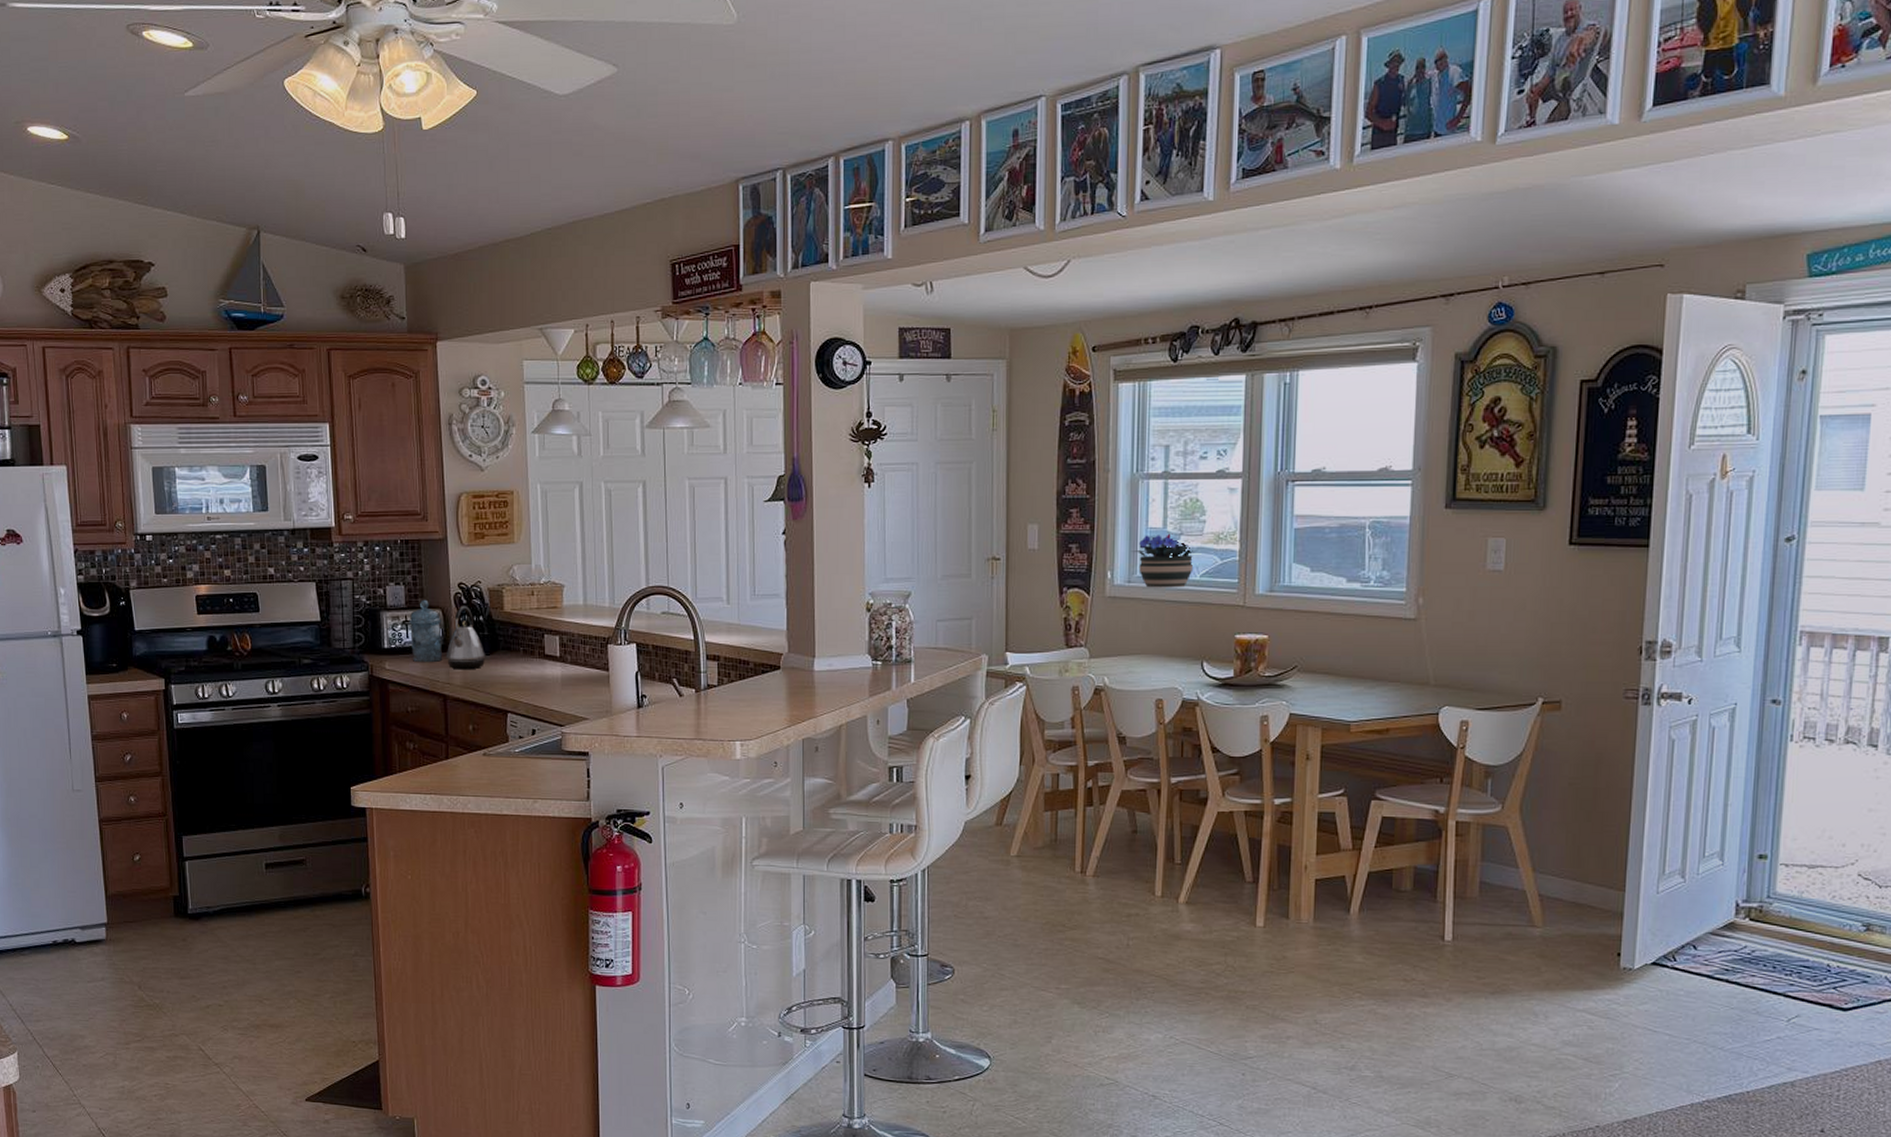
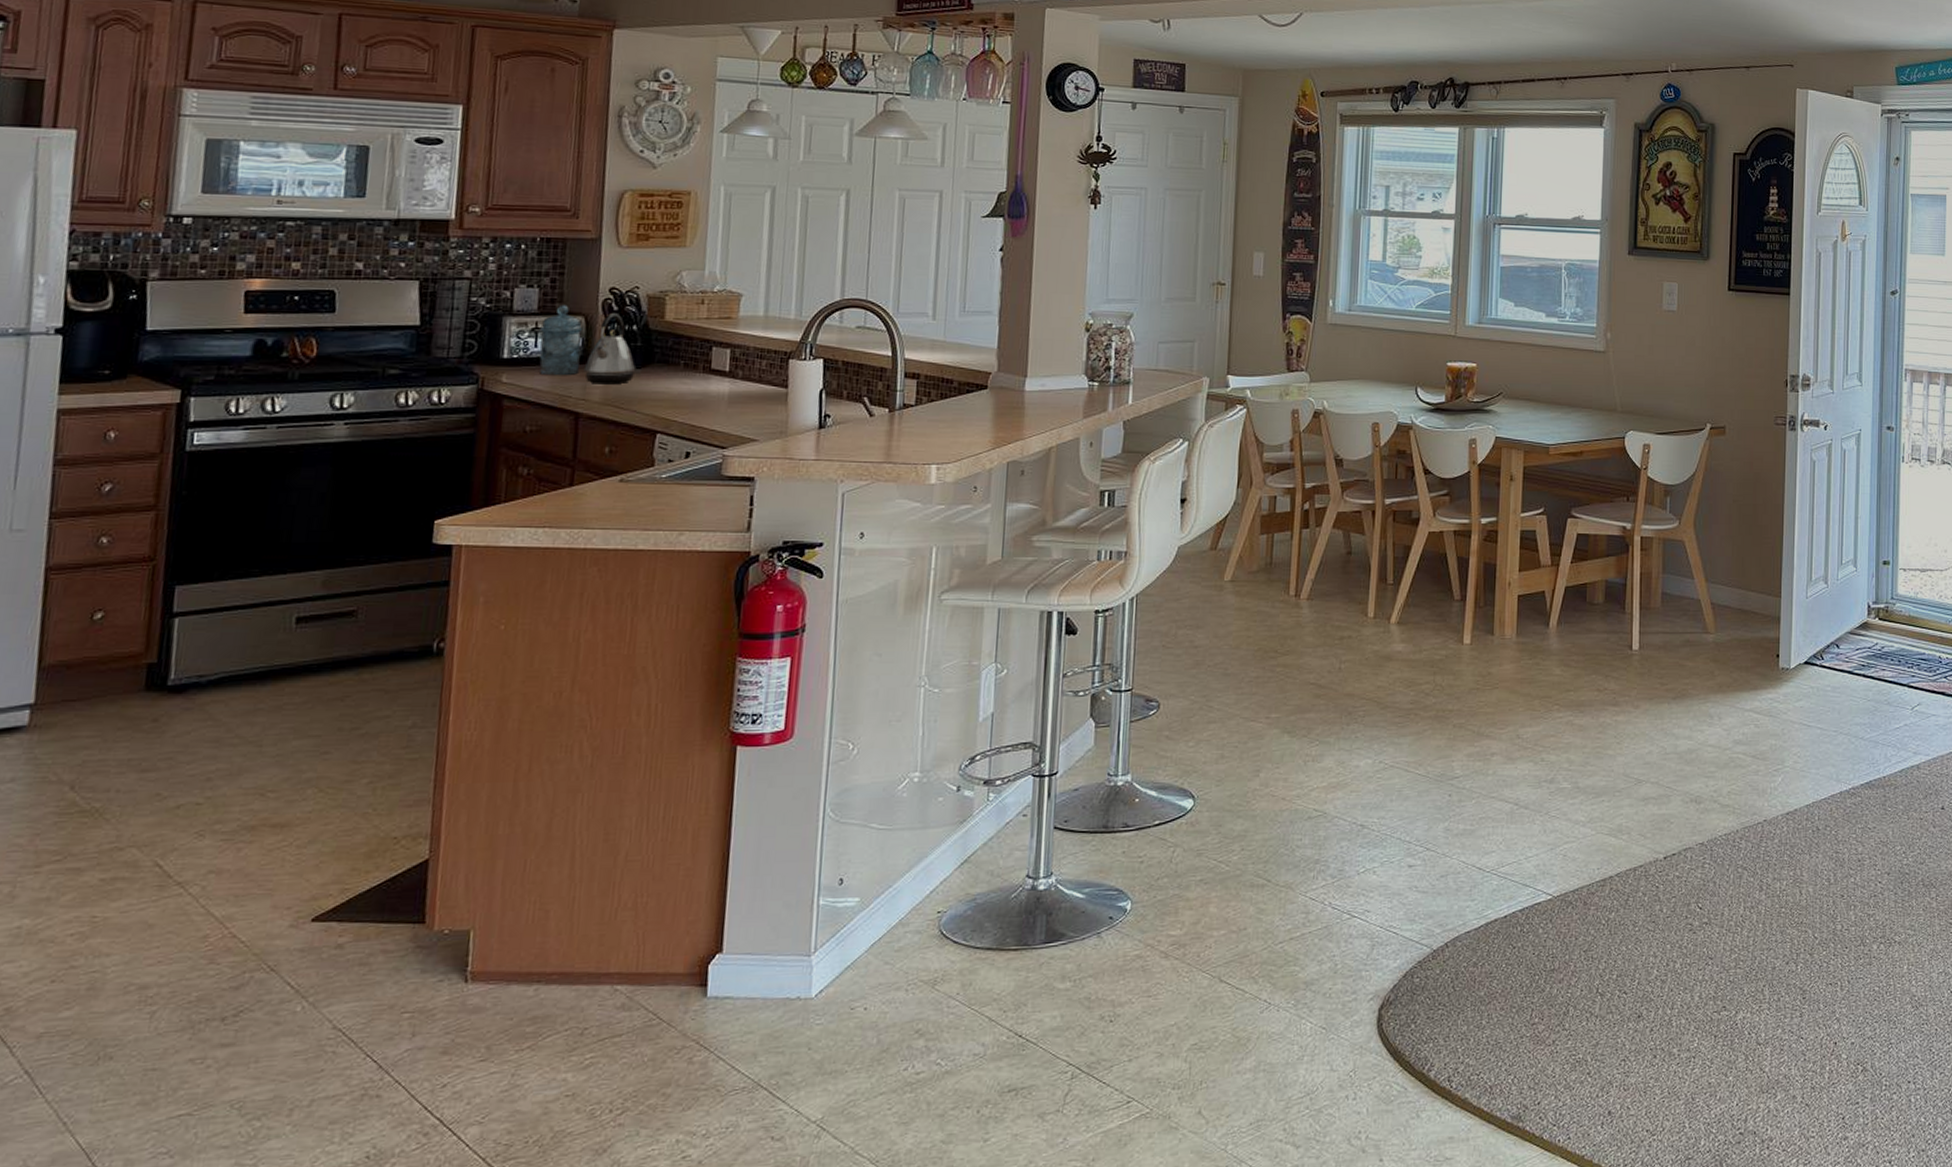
potted flower: present [1132,533,1196,588] -> none [1353,266,1412,317]

